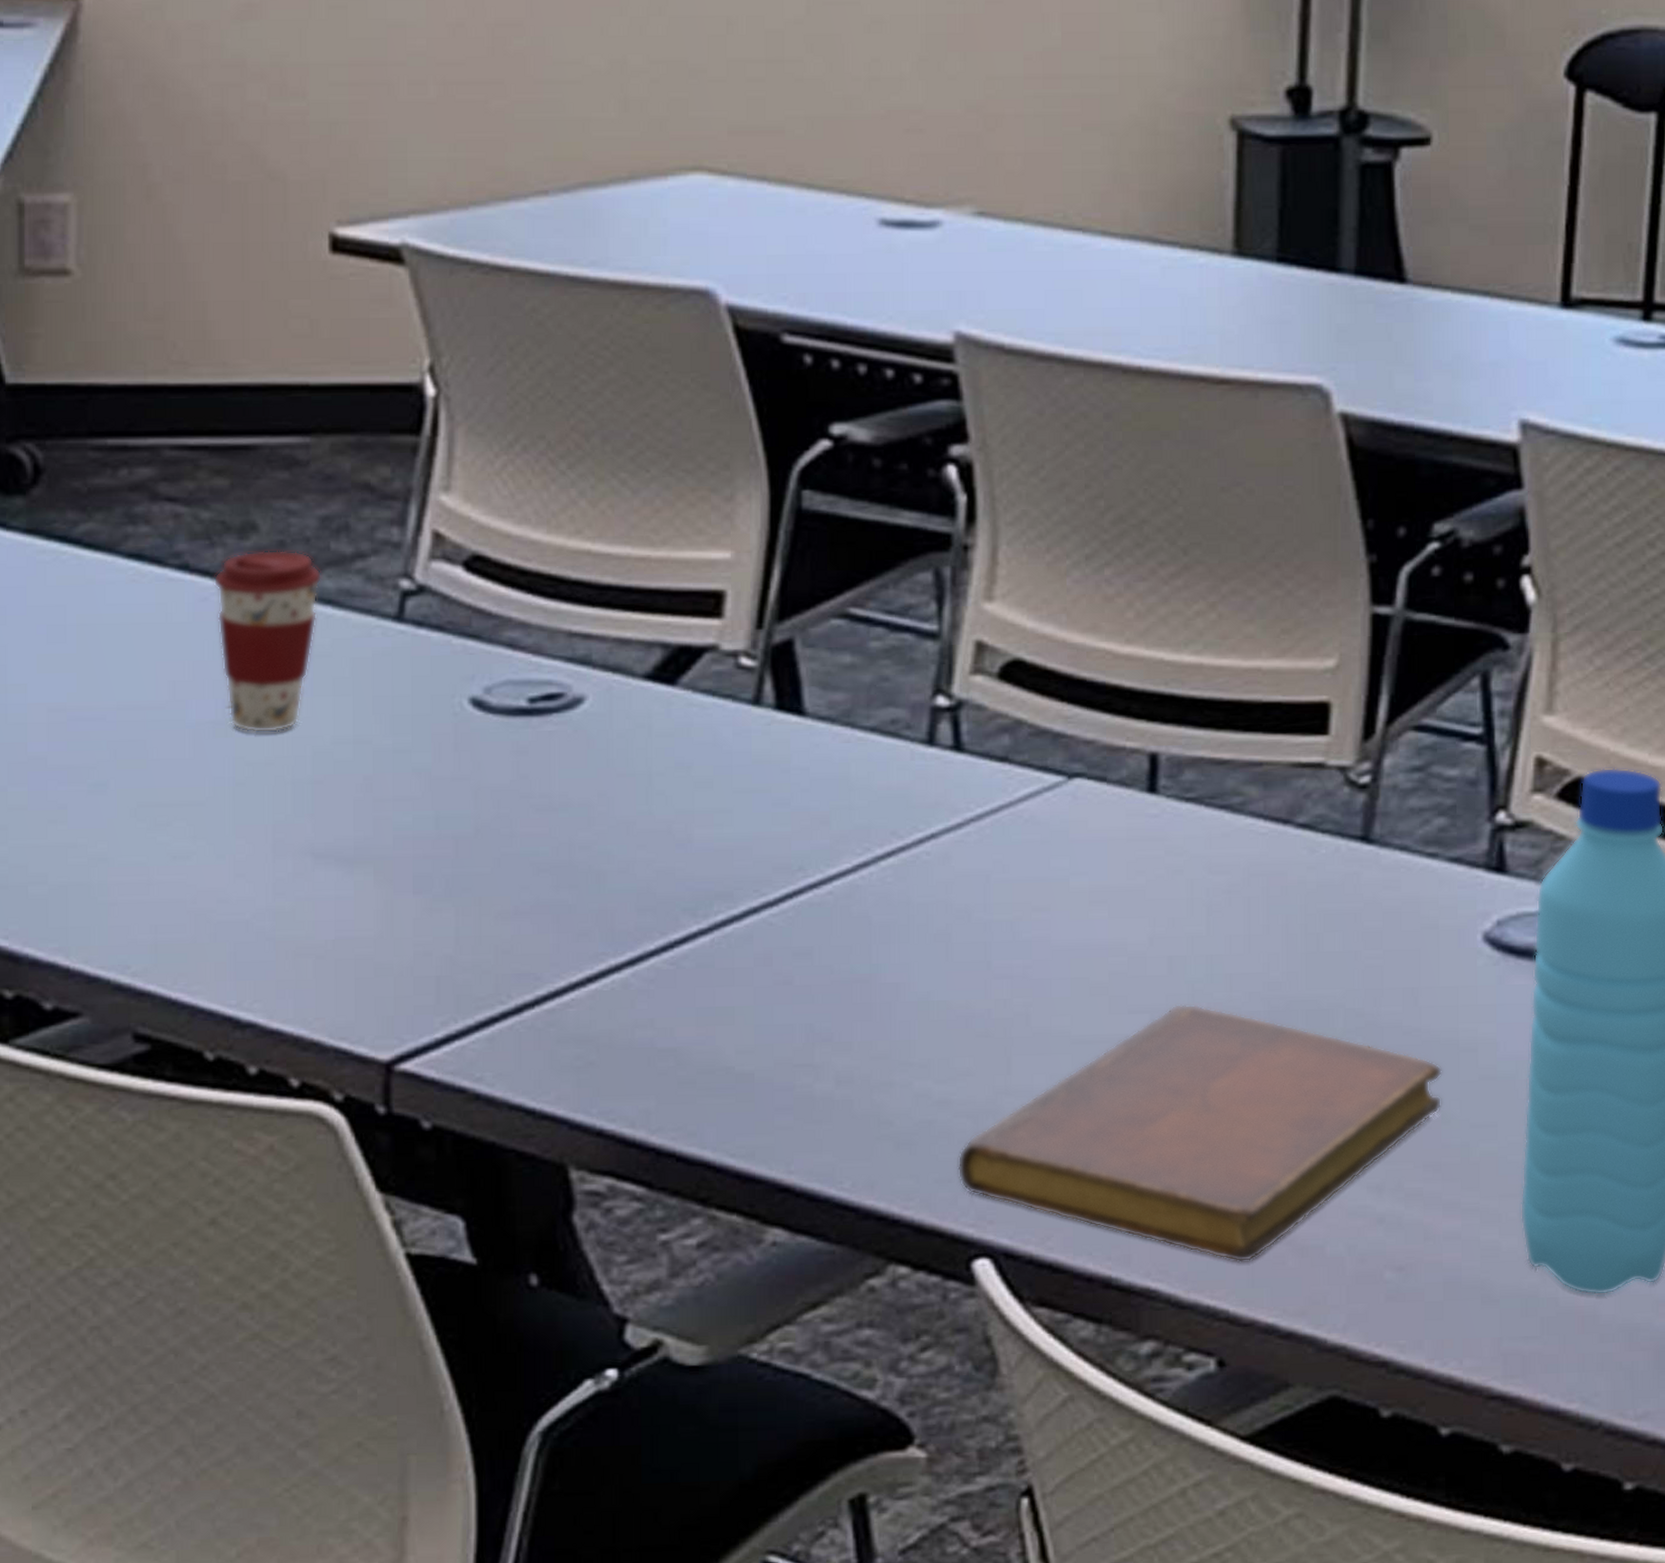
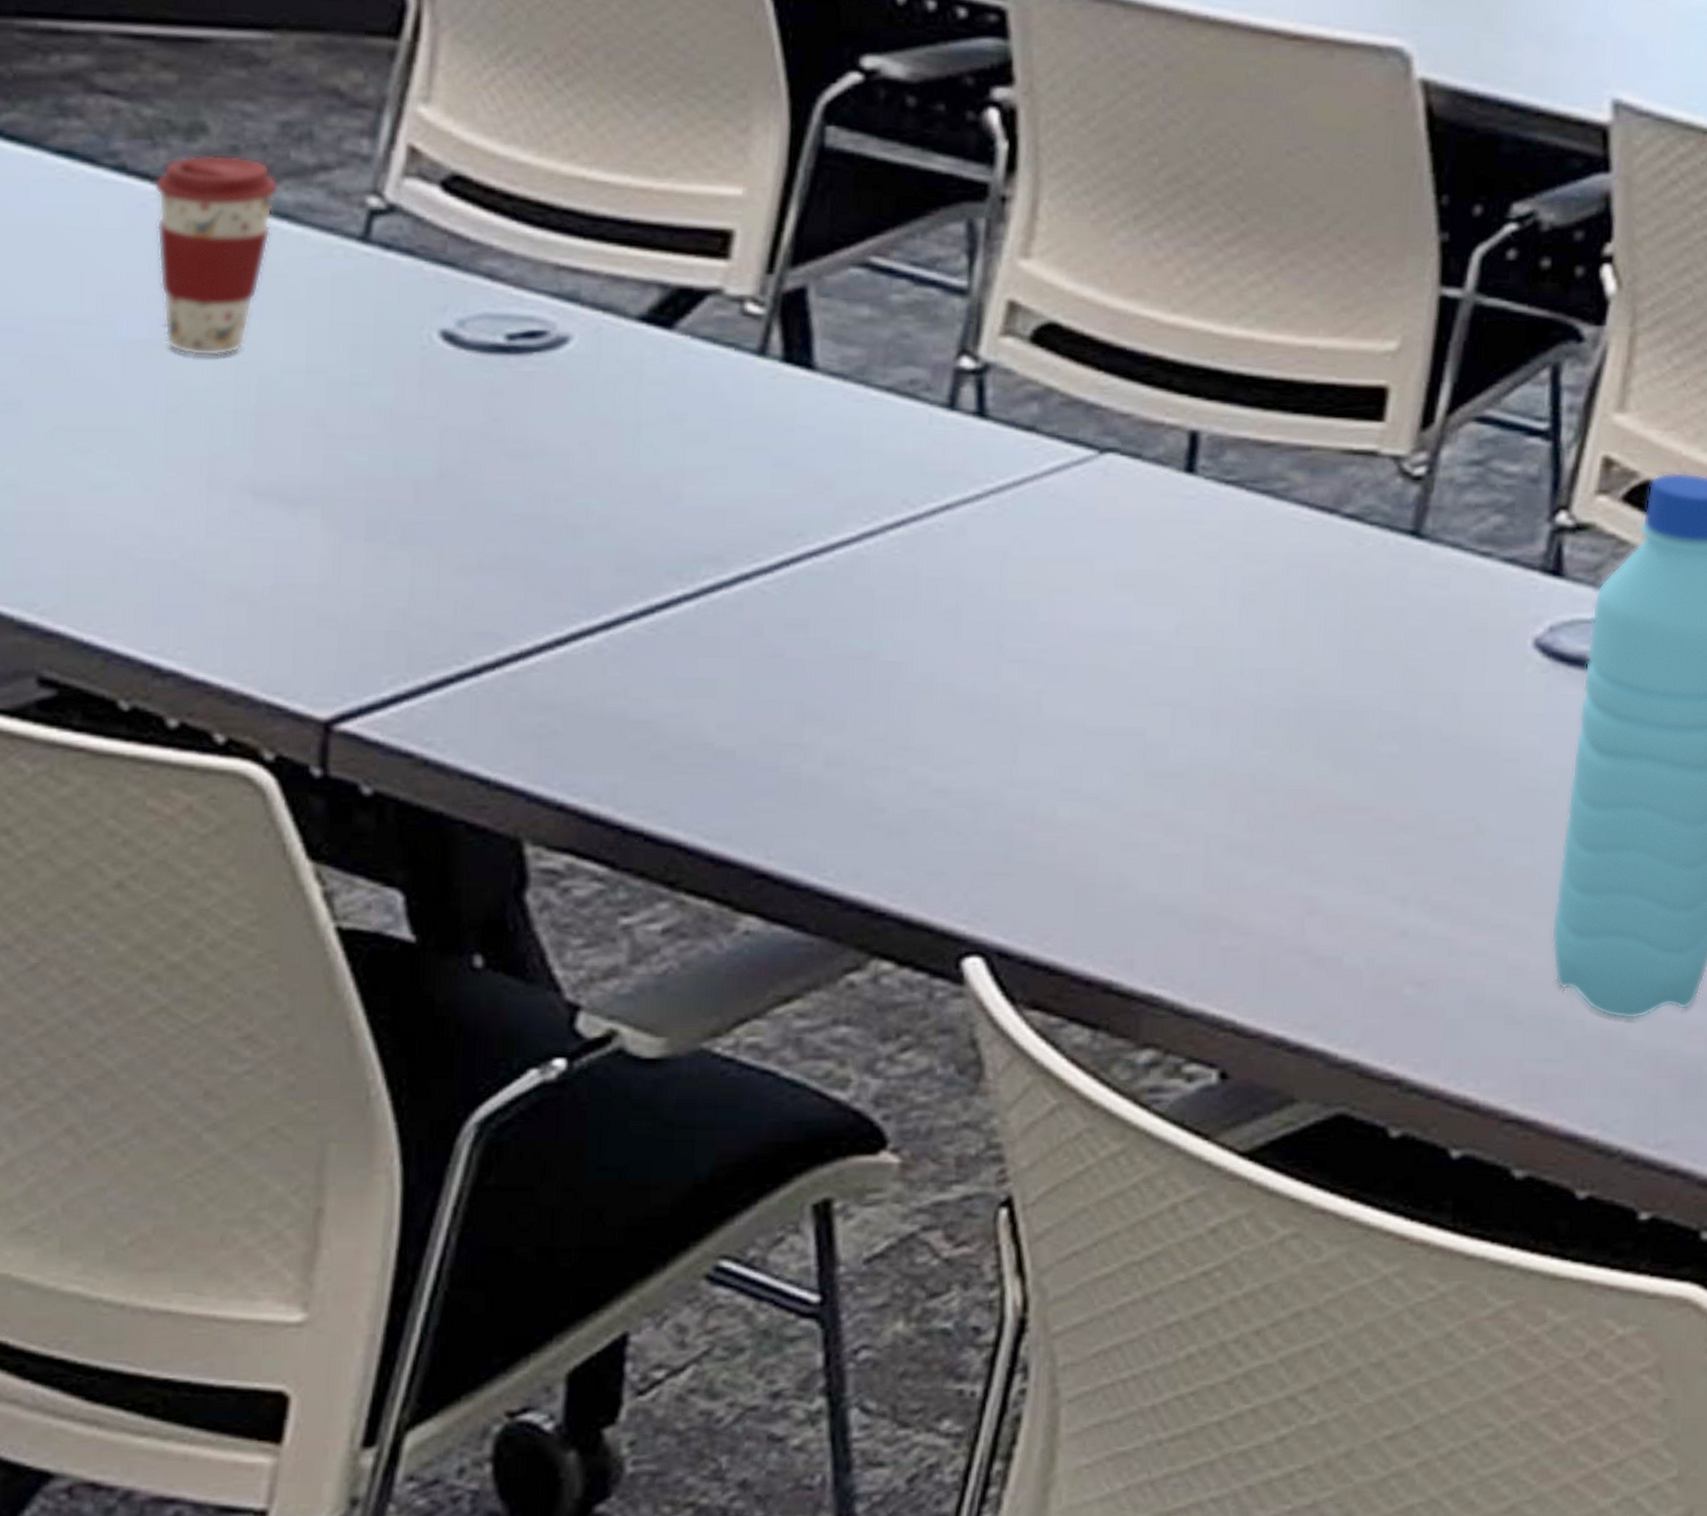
notebook: present [957,1003,1443,1263] -> none [952,697,1481,971]

